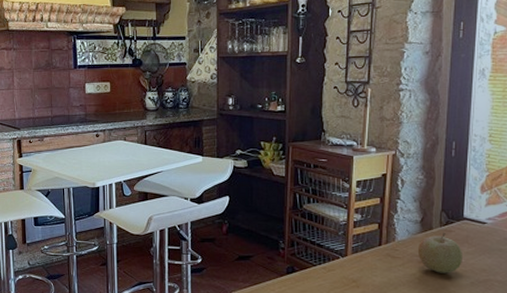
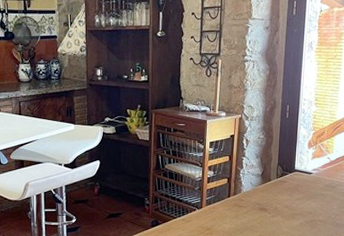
fruit: present [417,233,462,274] -> none [259,183,294,217]

